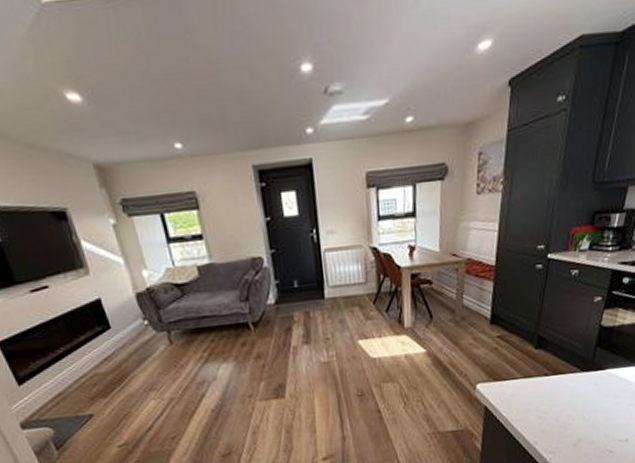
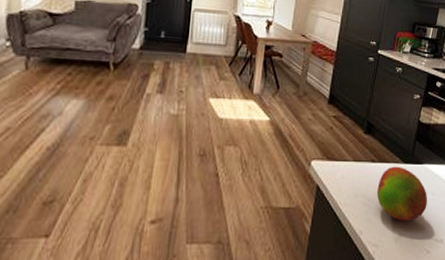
fruit: none [552,375,610,428] -> present [377,166,427,221]

